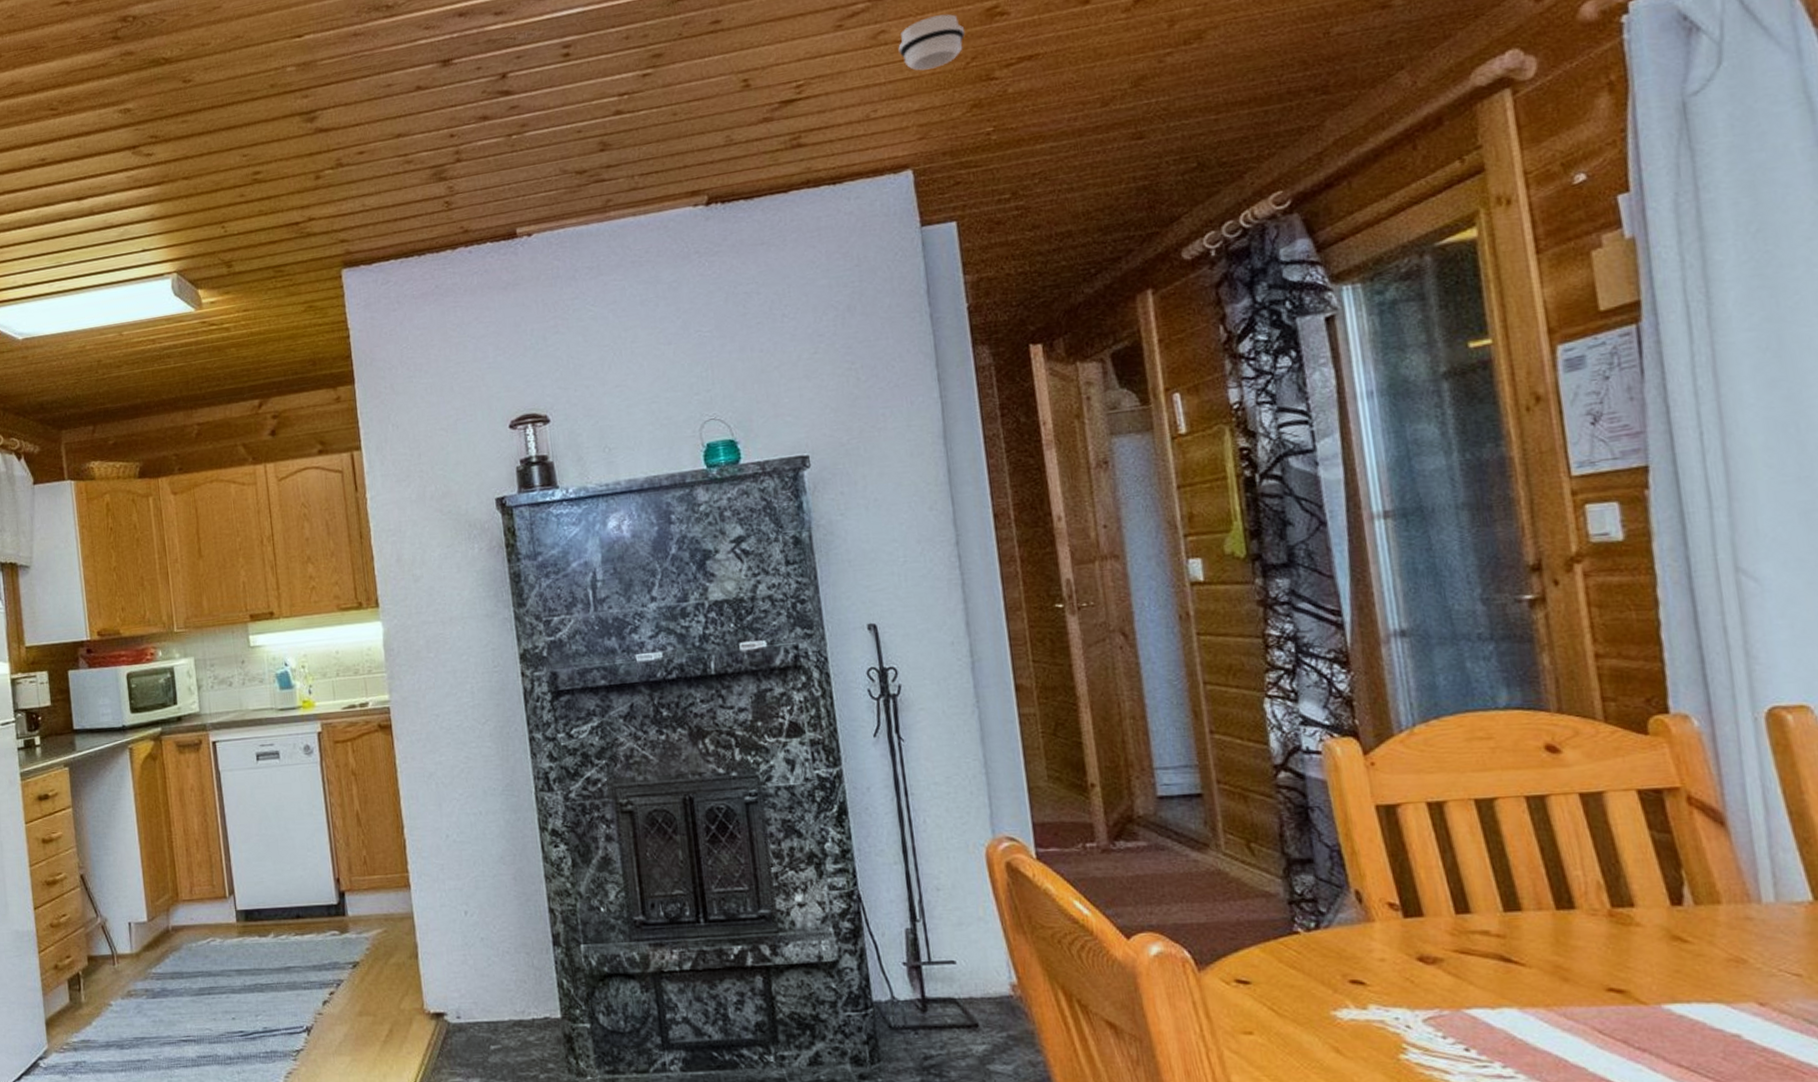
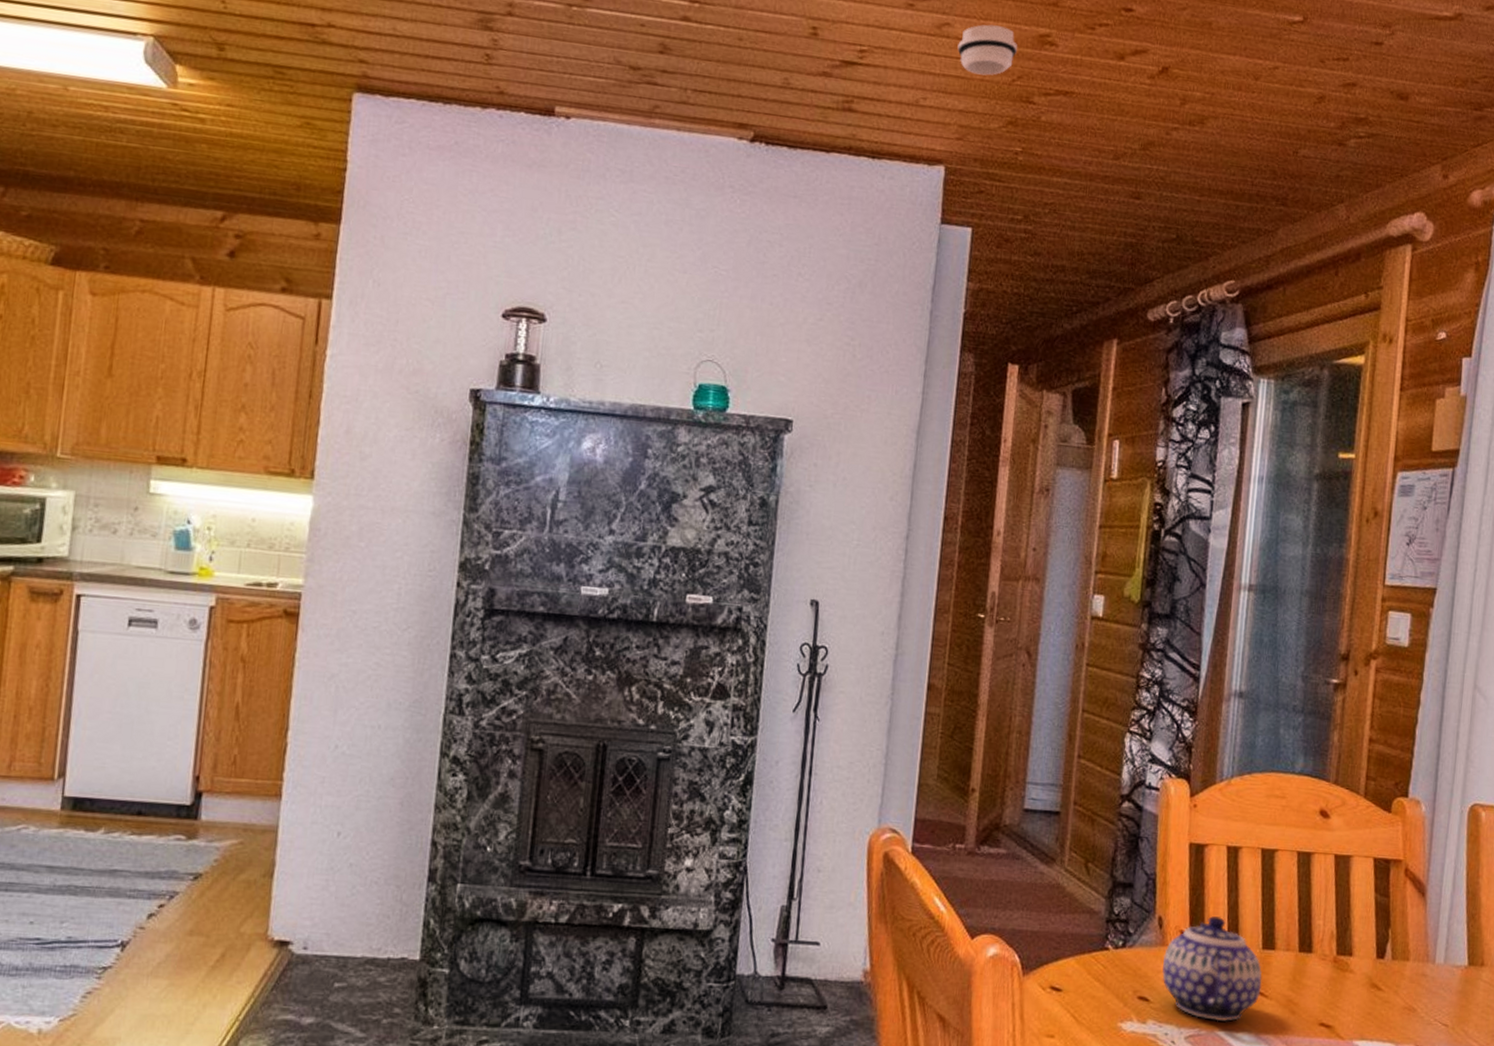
teapot: none [1372,882,1514,999] -> present [1162,916,1262,1022]

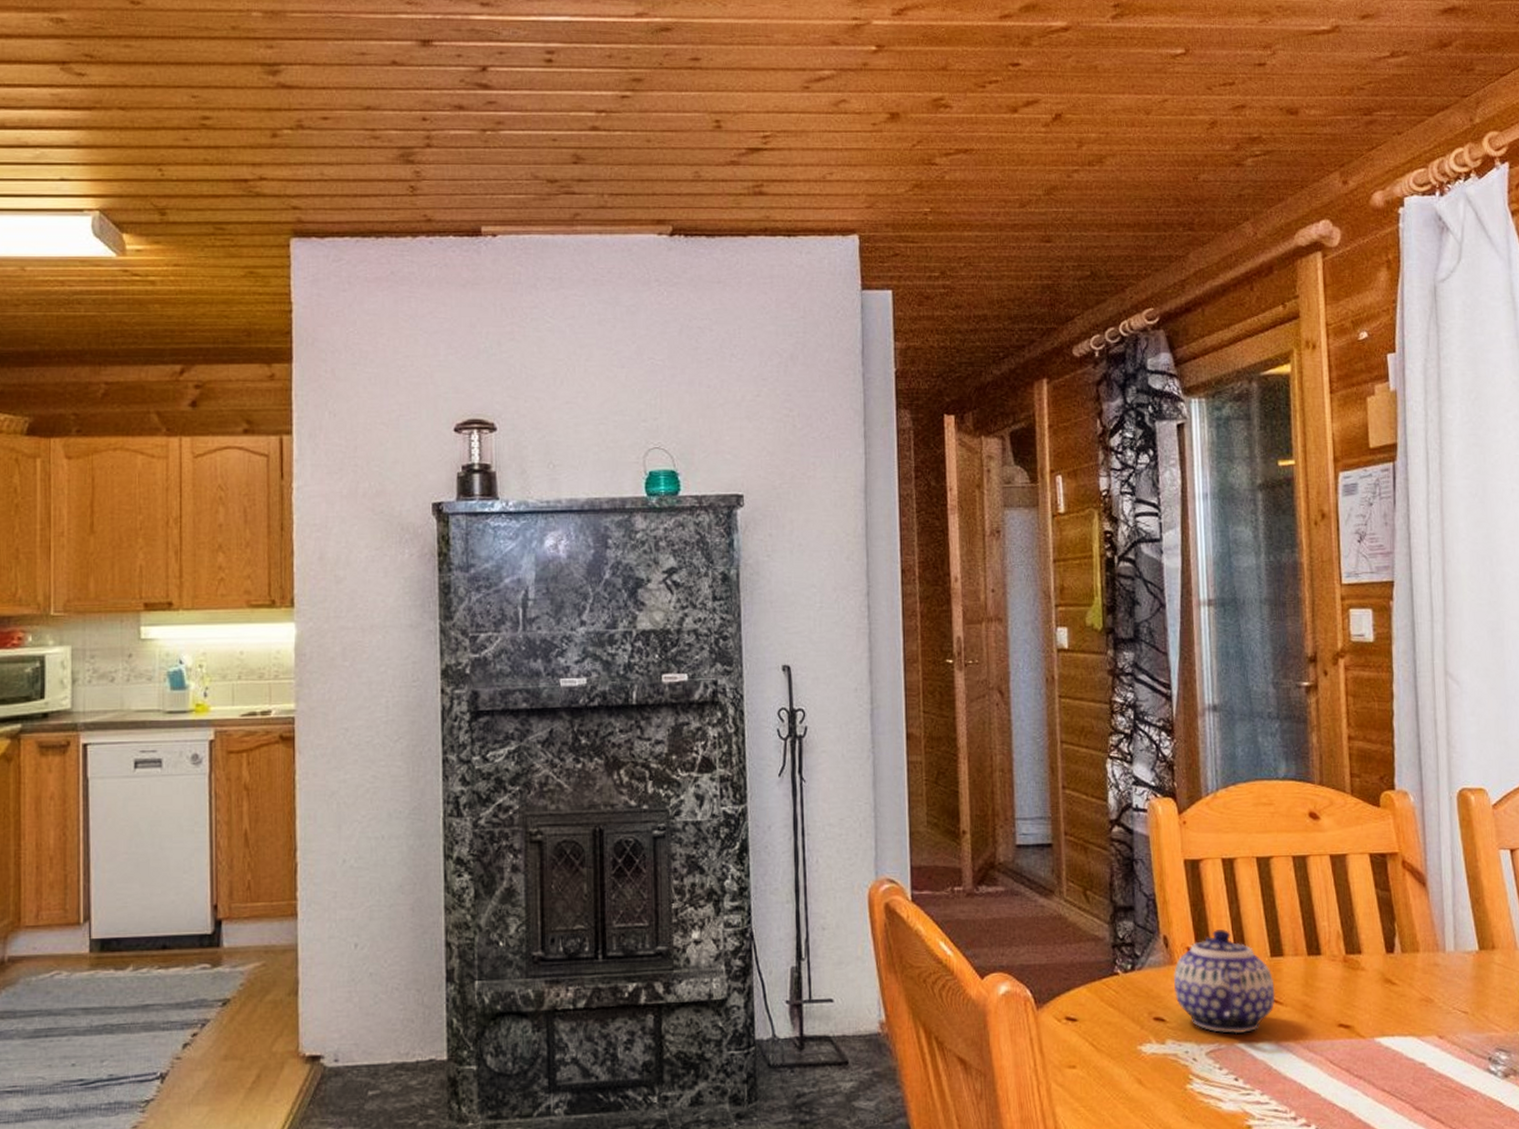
smoke detector: present [957,24,1017,76] -> none [856,96,913,144]

